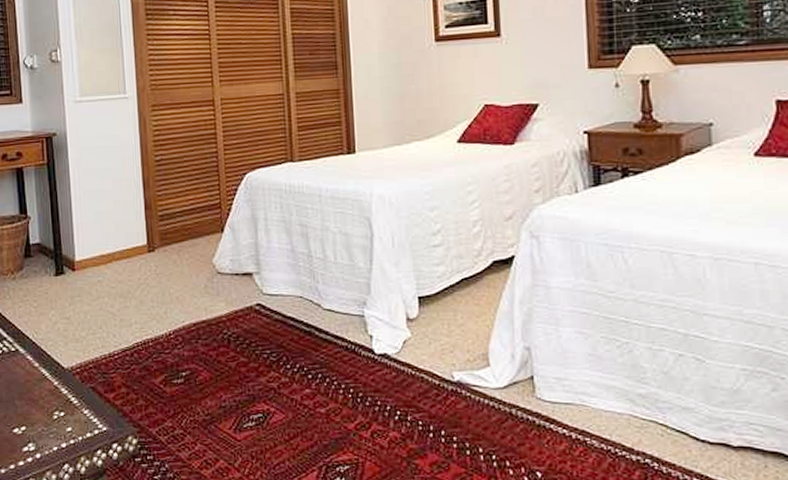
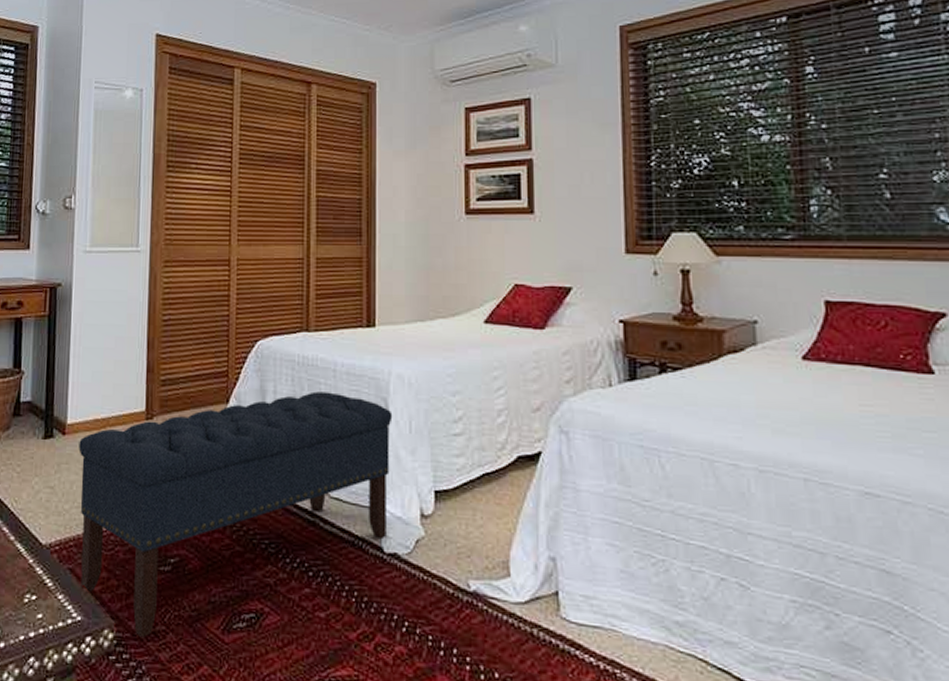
bench: none [88,216,376,442] -> present [79,391,393,639]

